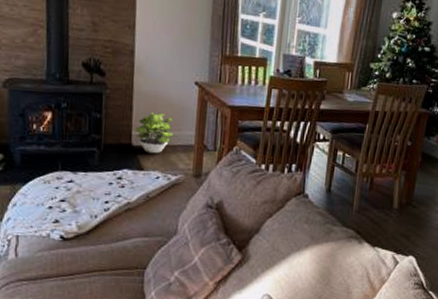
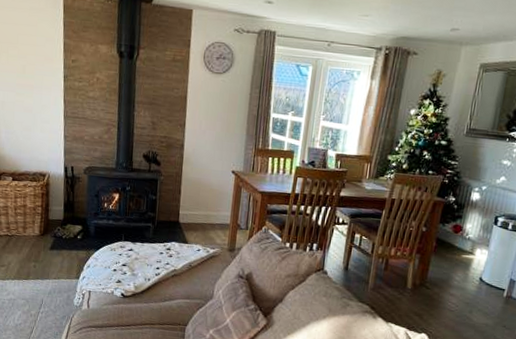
potted plant: present [135,112,174,154] -> none [182,195,213,230]

